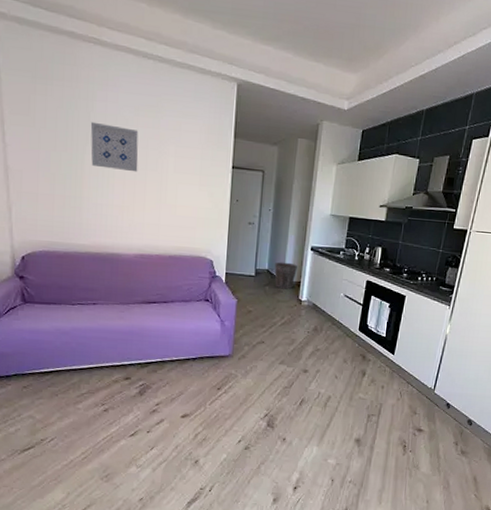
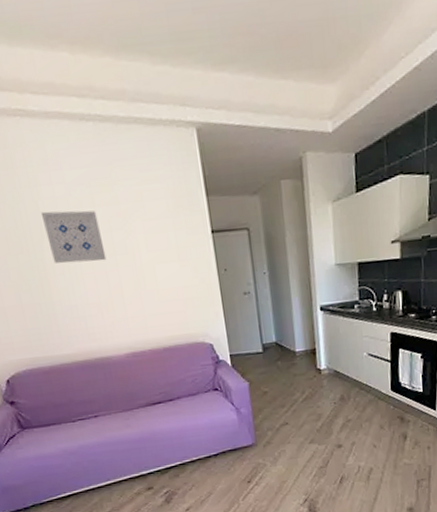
waste bin: present [274,262,297,290] -> none [283,329,309,361]

